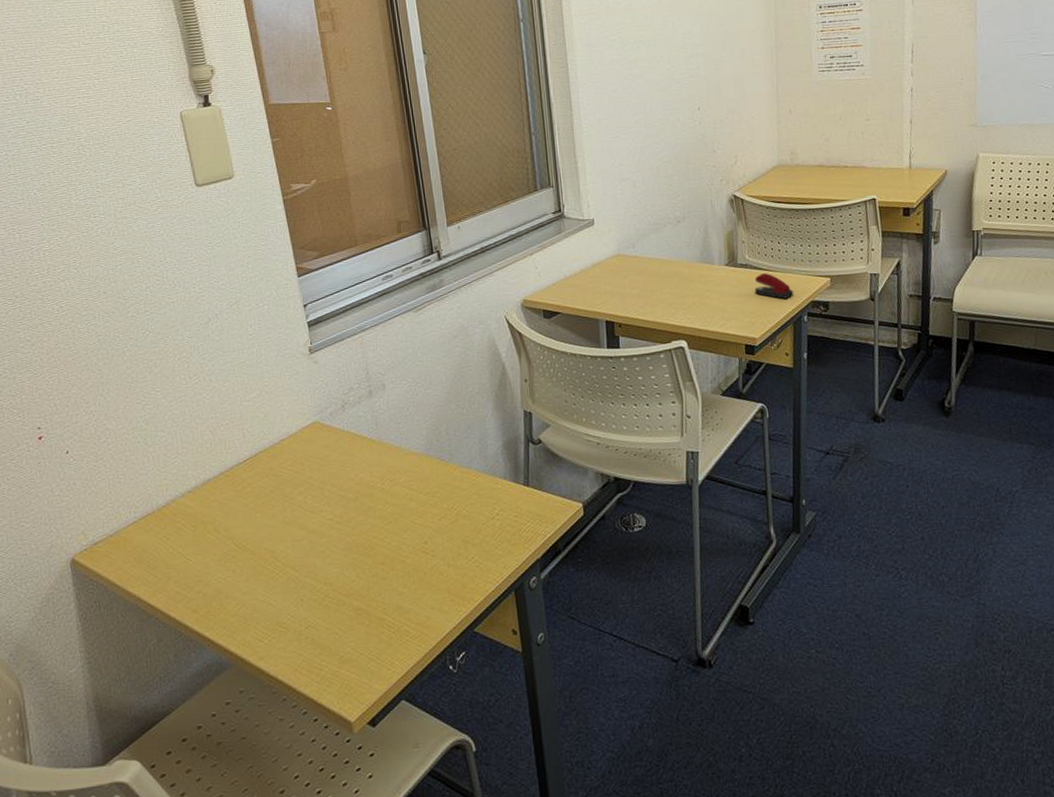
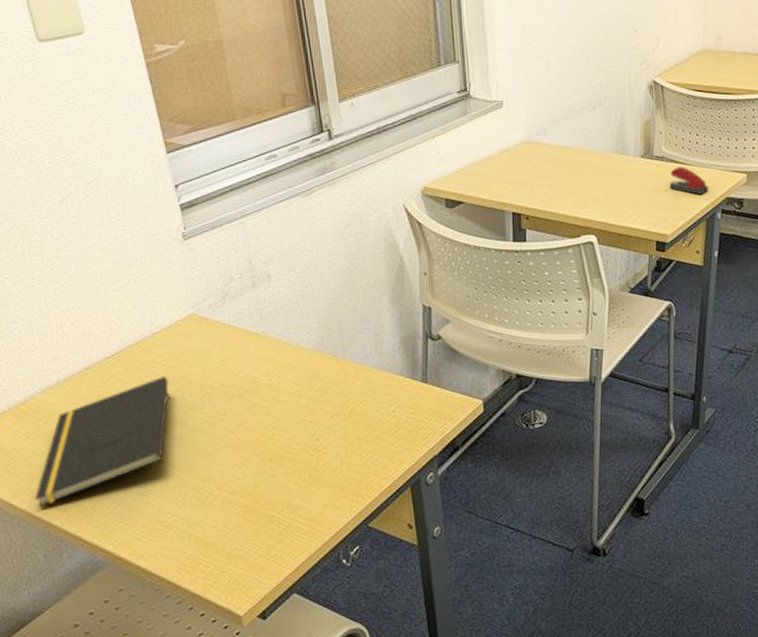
notepad: none [169,481,294,607] -> present [34,376,171,507]

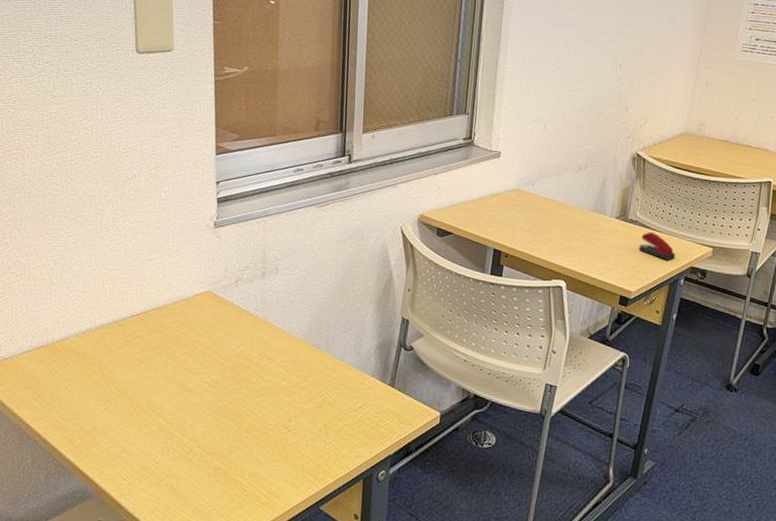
notepad: present [34,376,171,507] -> none [49,340,178,434]

